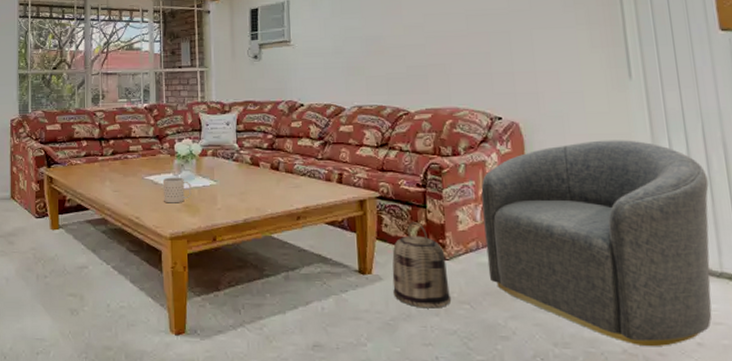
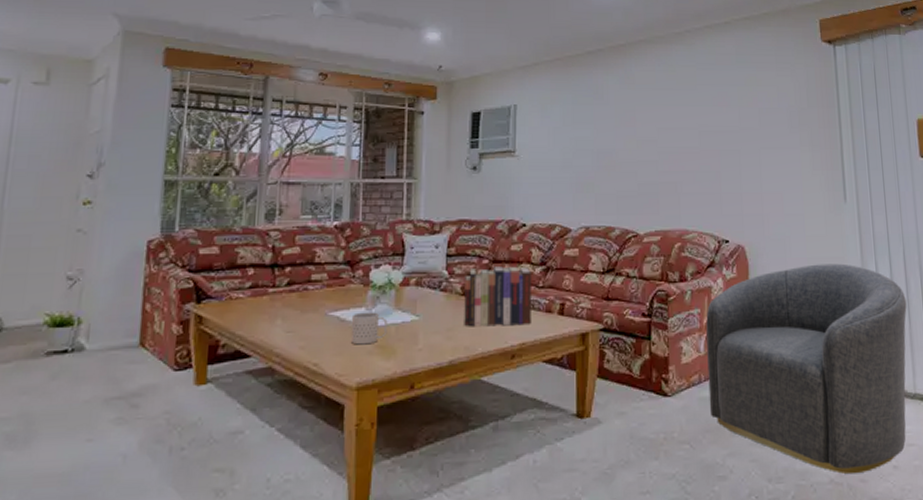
books: none [253,140,313,192] -> present [464,266,531,327]
basket: present [392,222,452,309] -> none [612,356,672,452]

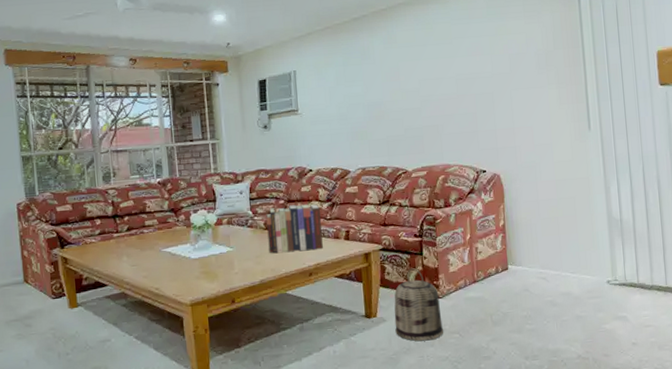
mug: present [350,312,388,345] -> none [180,246,209,273]
basket: none [612,356,672,452] -> present [394,268,444,342]
armchair: present [706,263,907,474] -> none [468,183,646,351]

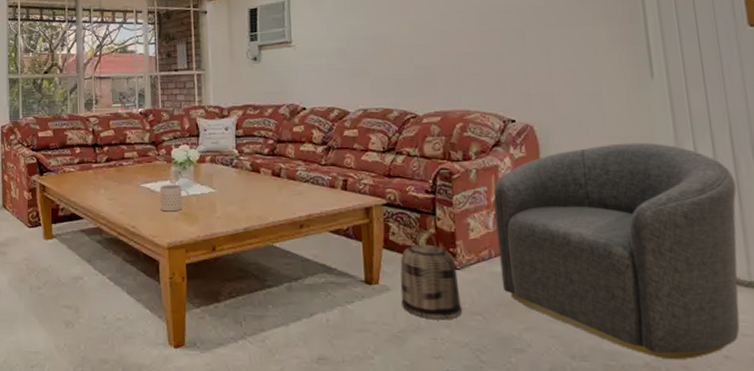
mug: none [180,246,209,273] -> present [159,184,190,212]
books: present [266,204,323,254] -> none [253,146,316,199]
armchair: none [468,183,646,351] -> present [493,142,740,359]

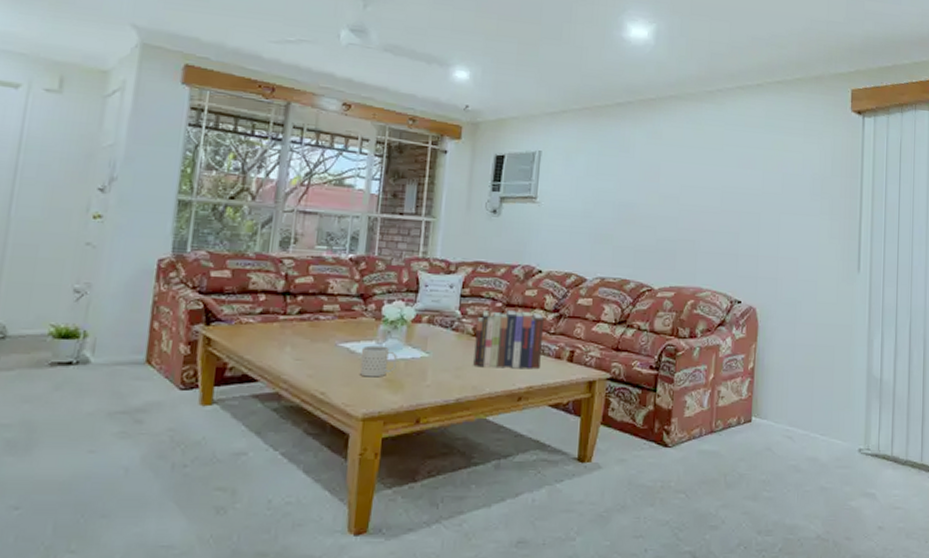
books: none [253,146,316,199] -> present [473,310,544,370]
basket: present [400,230,463,320] -> none [611,406,669,498]
armchair: present [493,142,740,359] -> none [707,330,908,531]

